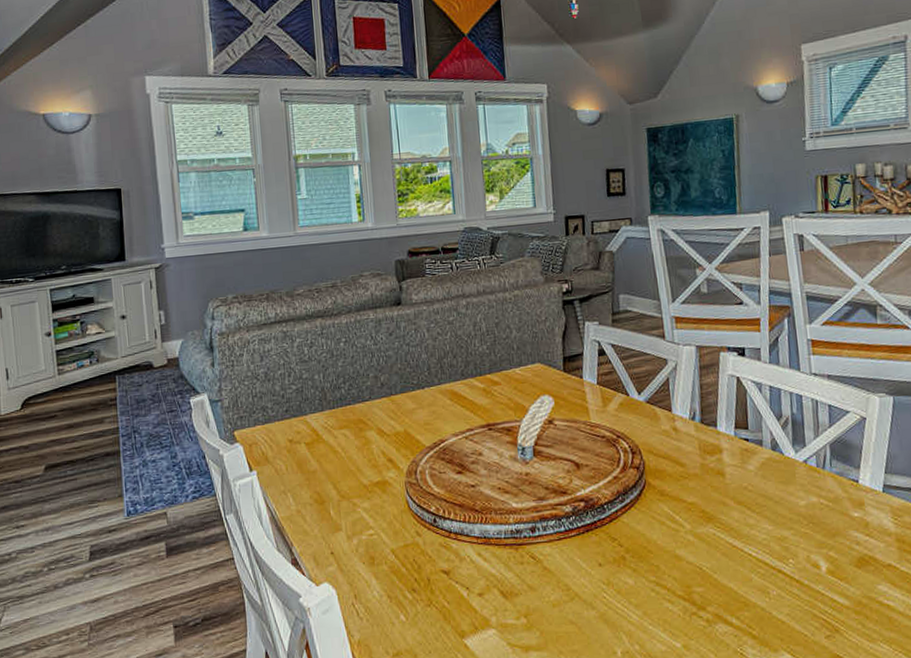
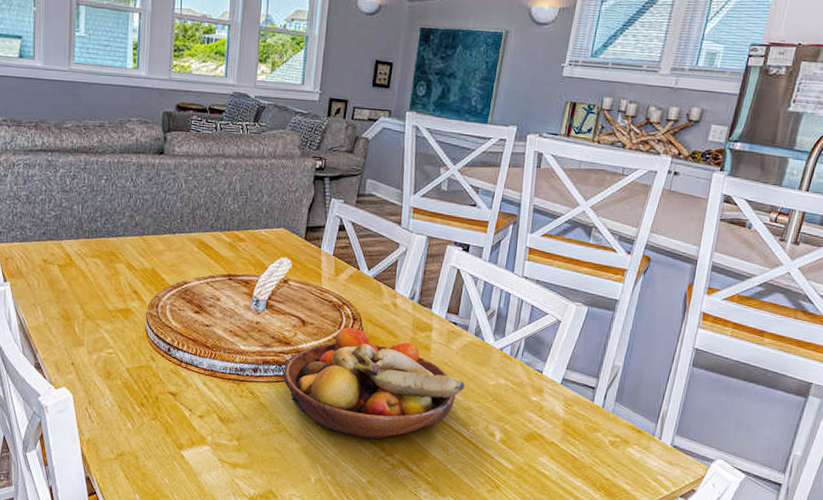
fruit bowl: none [564,462,773,594] -> present [283,327,465,440]

